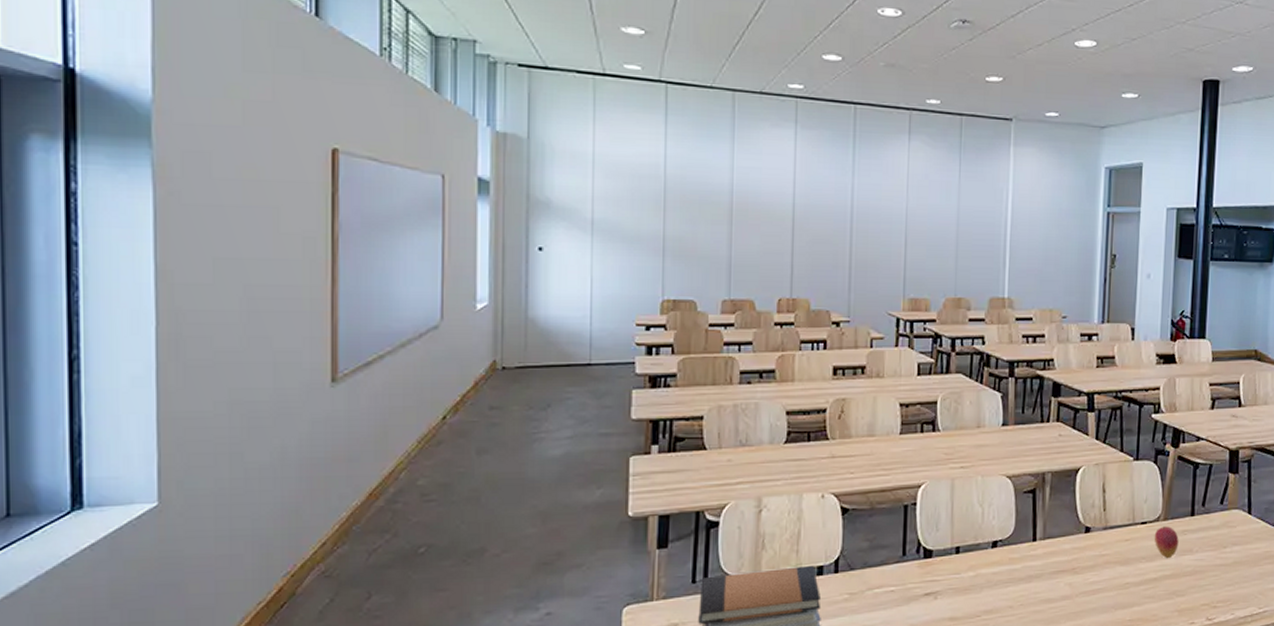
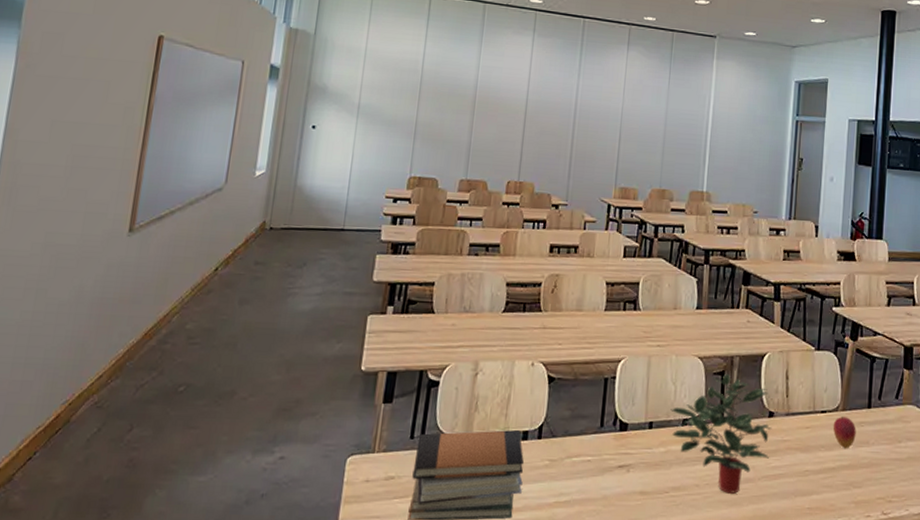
potted plant: none [978,491,1089,613] -> present [670,373,772,495]

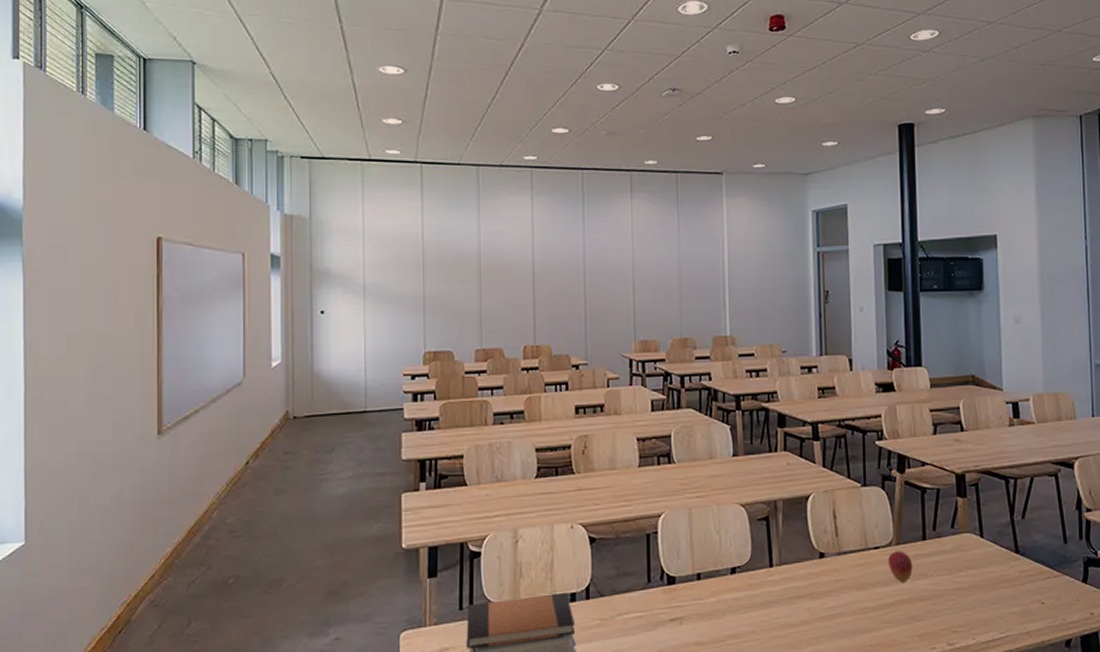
potted plant: present [670,373,772,495] -> none [717,518,824,638]

